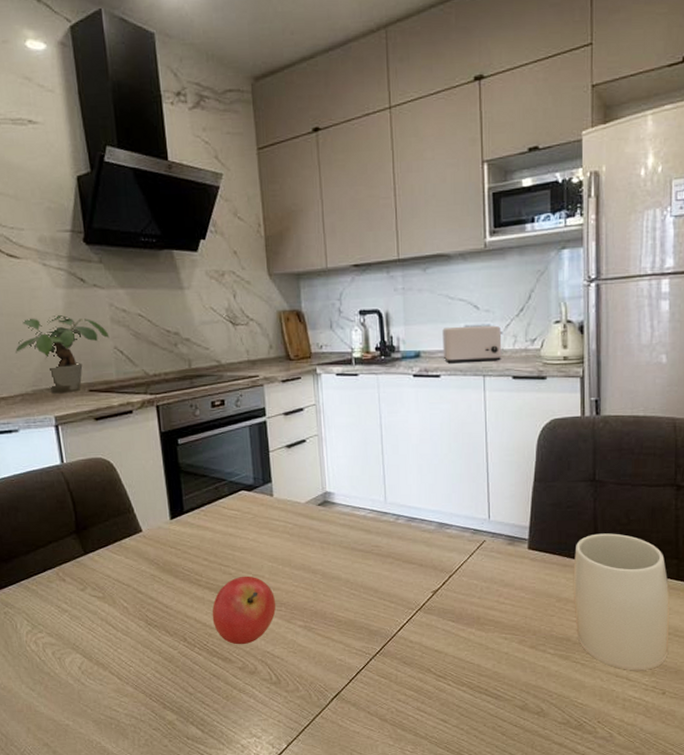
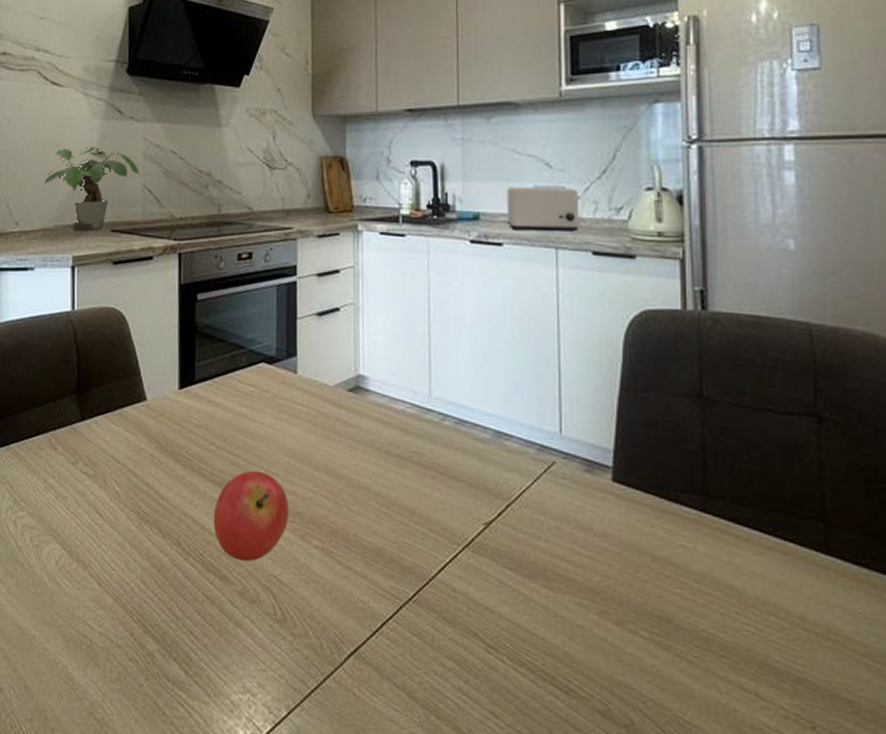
mug: present [573,533,671,671] -> none [674,470,818,687]

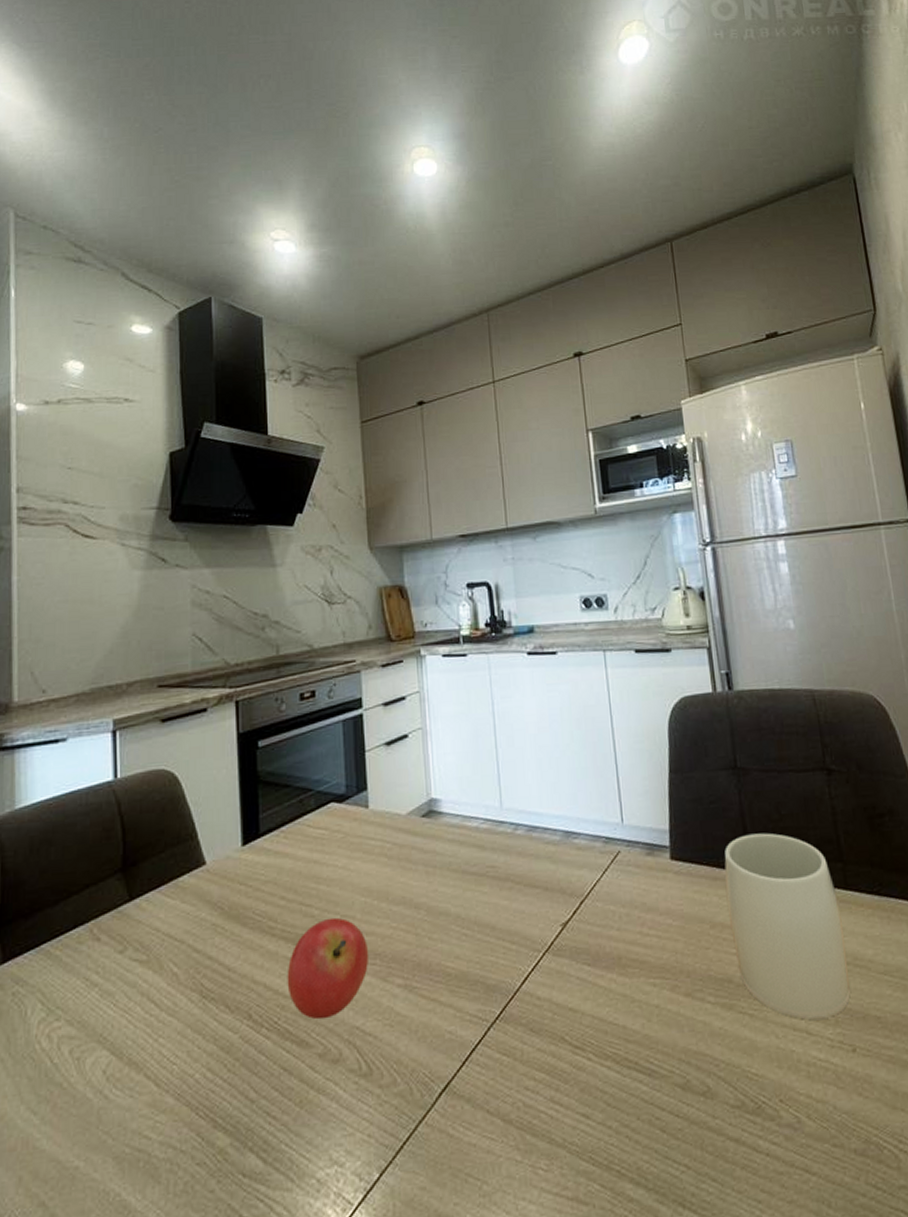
potted plant: present [44,147,140,232] -> none [77,600,188,692]
toaster: present [506,186,580,232] -> none [556,594,622,639]
mug: none [674,470,818,687] -> present [724,832,851,1021]

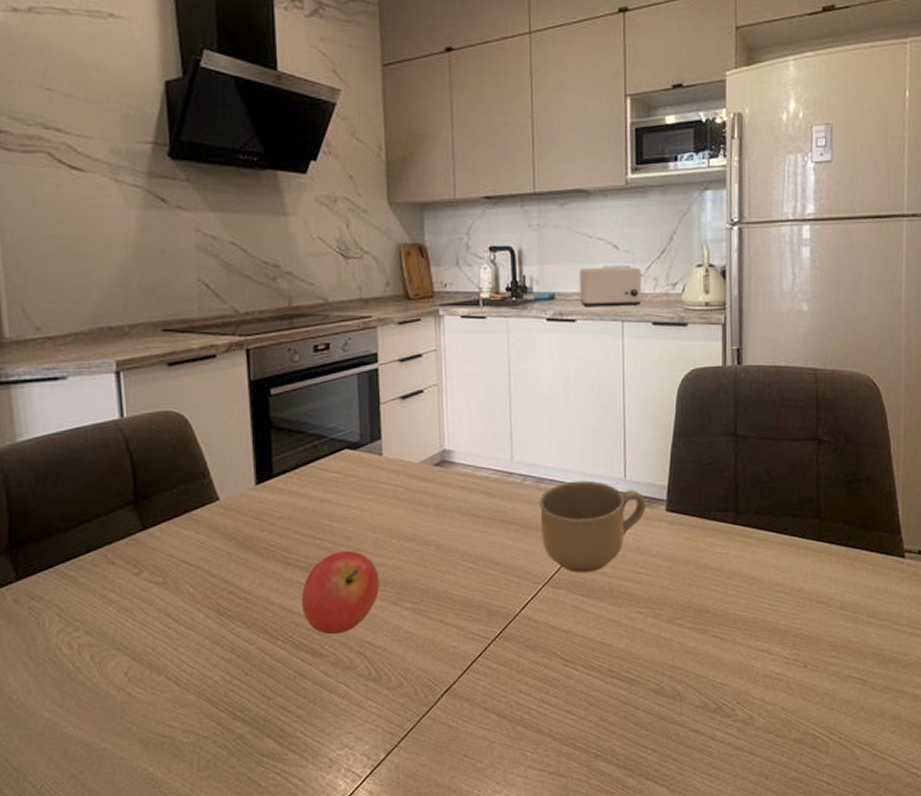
teacup: none [533,827,649,937] -> present [540,480,646,573]
toaster: none [556,594,622,639] -> present [579,267,642,307]
mug: present [724,832,851,1021] -> none [712,492,812,643]

